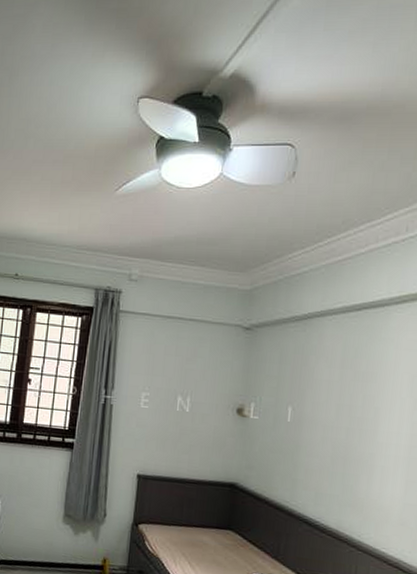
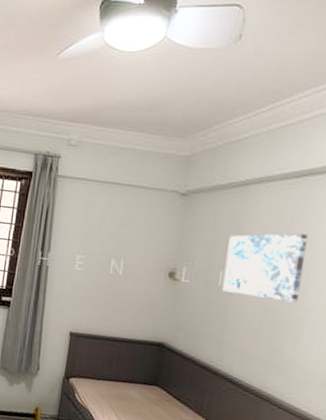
wall art: none [292,366,373,438] -> present [222,233,308,303]

